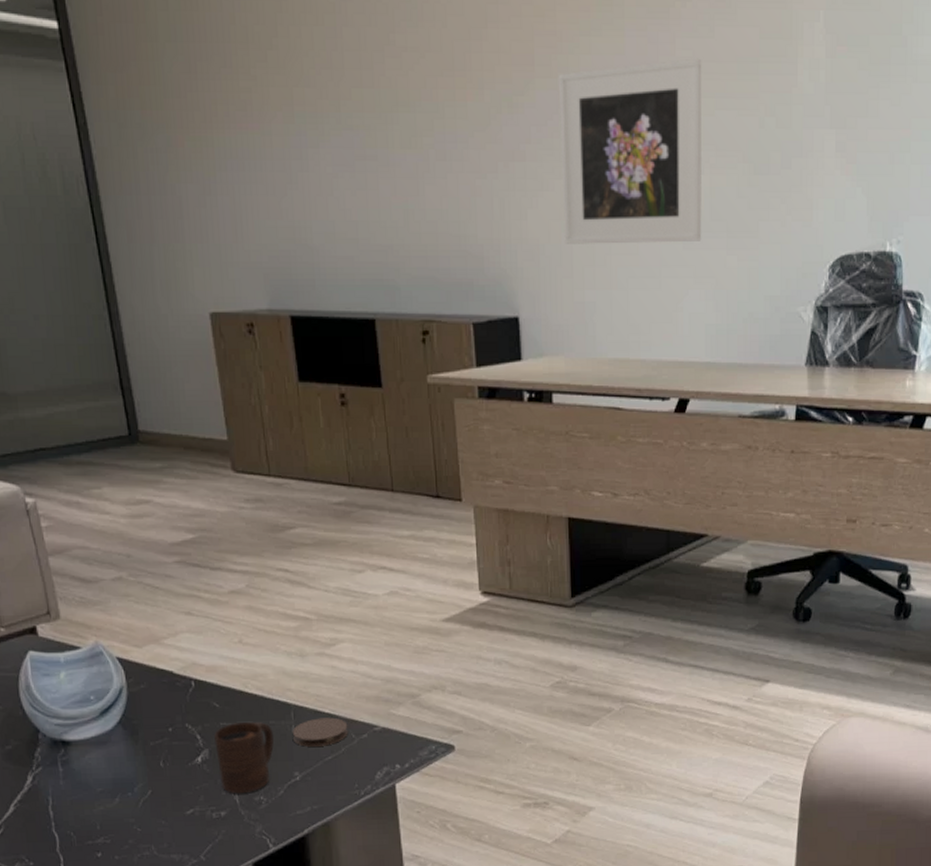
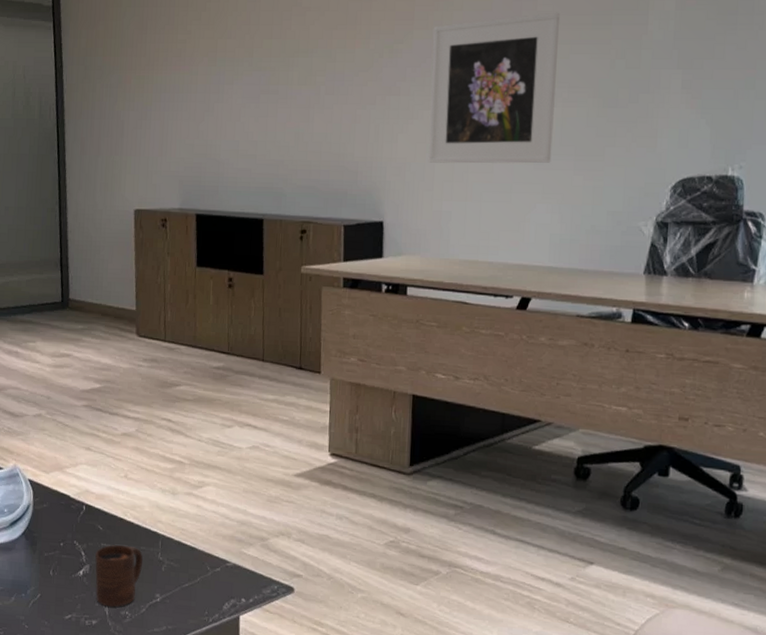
coaster: present [292,717,349,747] -> none [158,549,205,574]

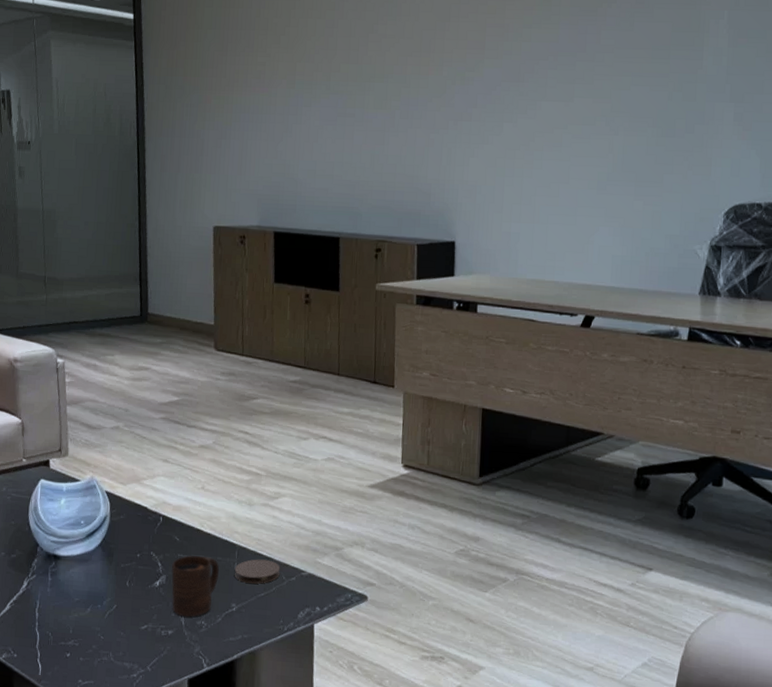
coaster: none [158,549,205,574] -> present [234,559,281,584]
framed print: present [428,12,561,164] -> none [498,46,622,189]

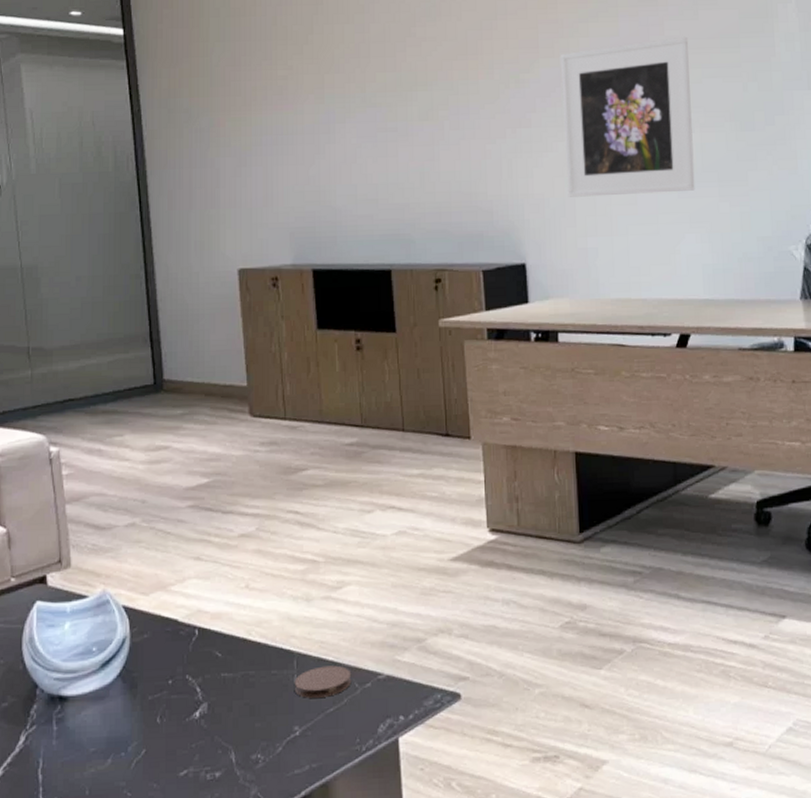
cup: present [171,555,220,617] -> none [215,671,276,752]
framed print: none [498,46,622,189] -> present [561,36,695,197]

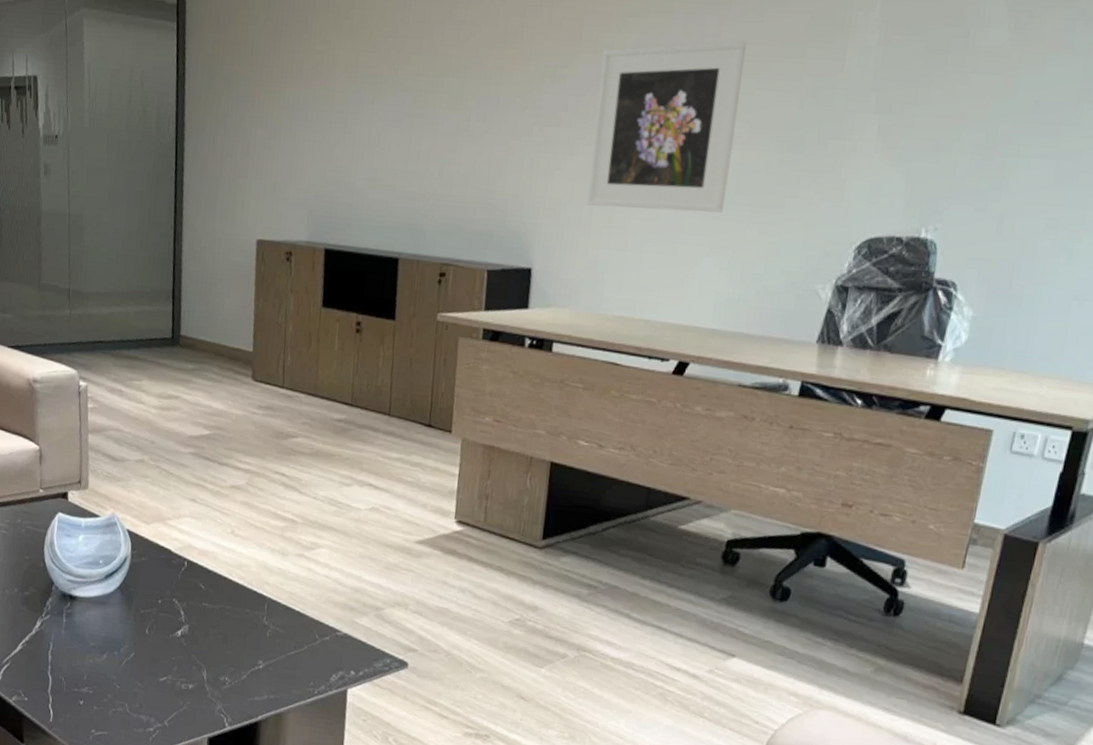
coaster: present [294,665,352,698] -> none [263,614,314,642]

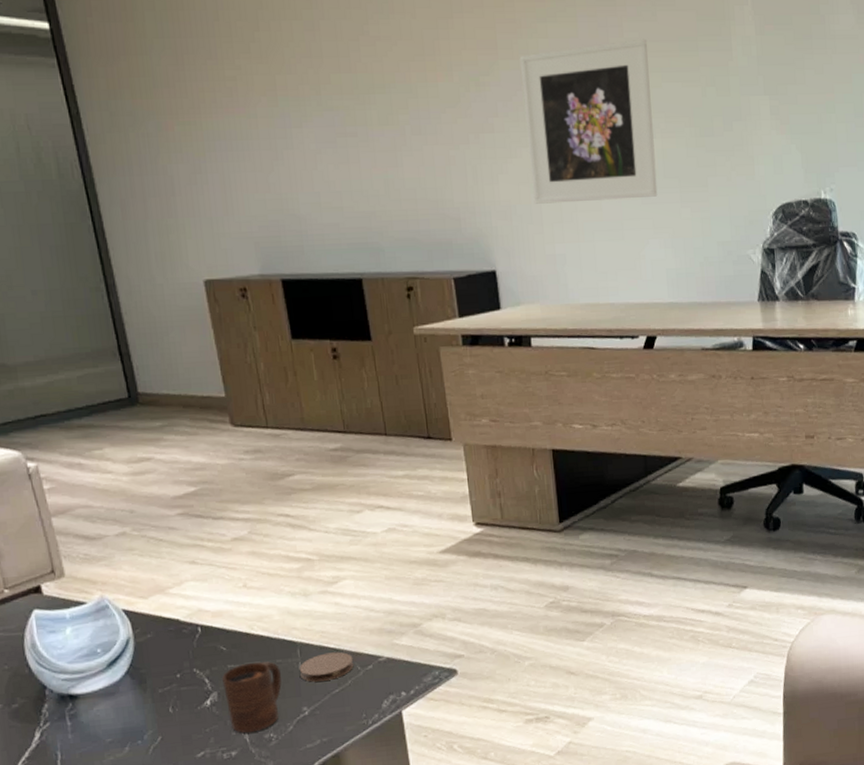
cup: none [194,605,247,672] -> present [222,661,282,733]
coaster: none [263,614,314,642] -> present [299,652,354,682]

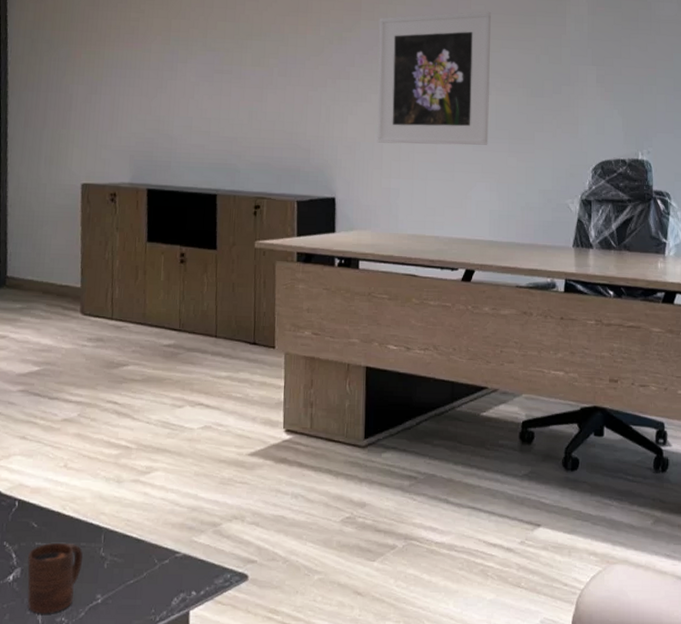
coaster: present [299,652,354,682] -> none [100,542,152,570]

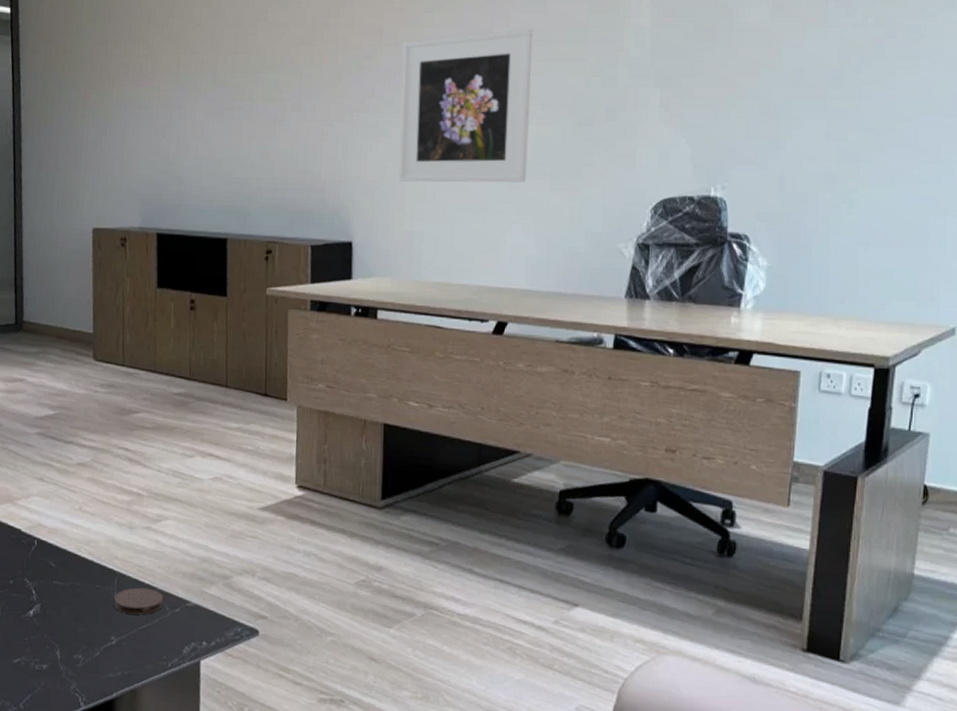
cup: present [27,542,84,614] -> none [46,583,98,650]
coaster: none [100,542,152,570] -> present [114,587,164,615]

